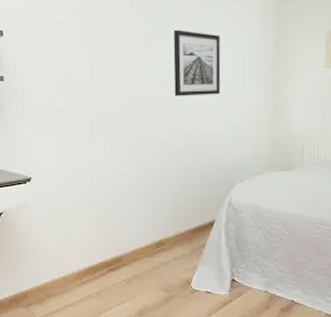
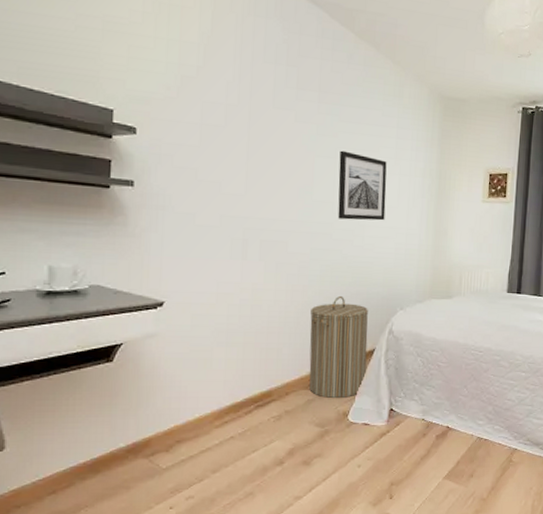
laundry hamper: none [153,169,207,267] -> present [309,295,368,399]

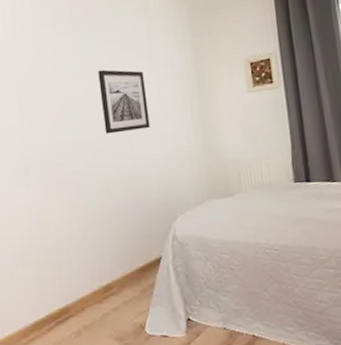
laundry hamper: present [309,295,368,399] -> none [93,207,156,311]

